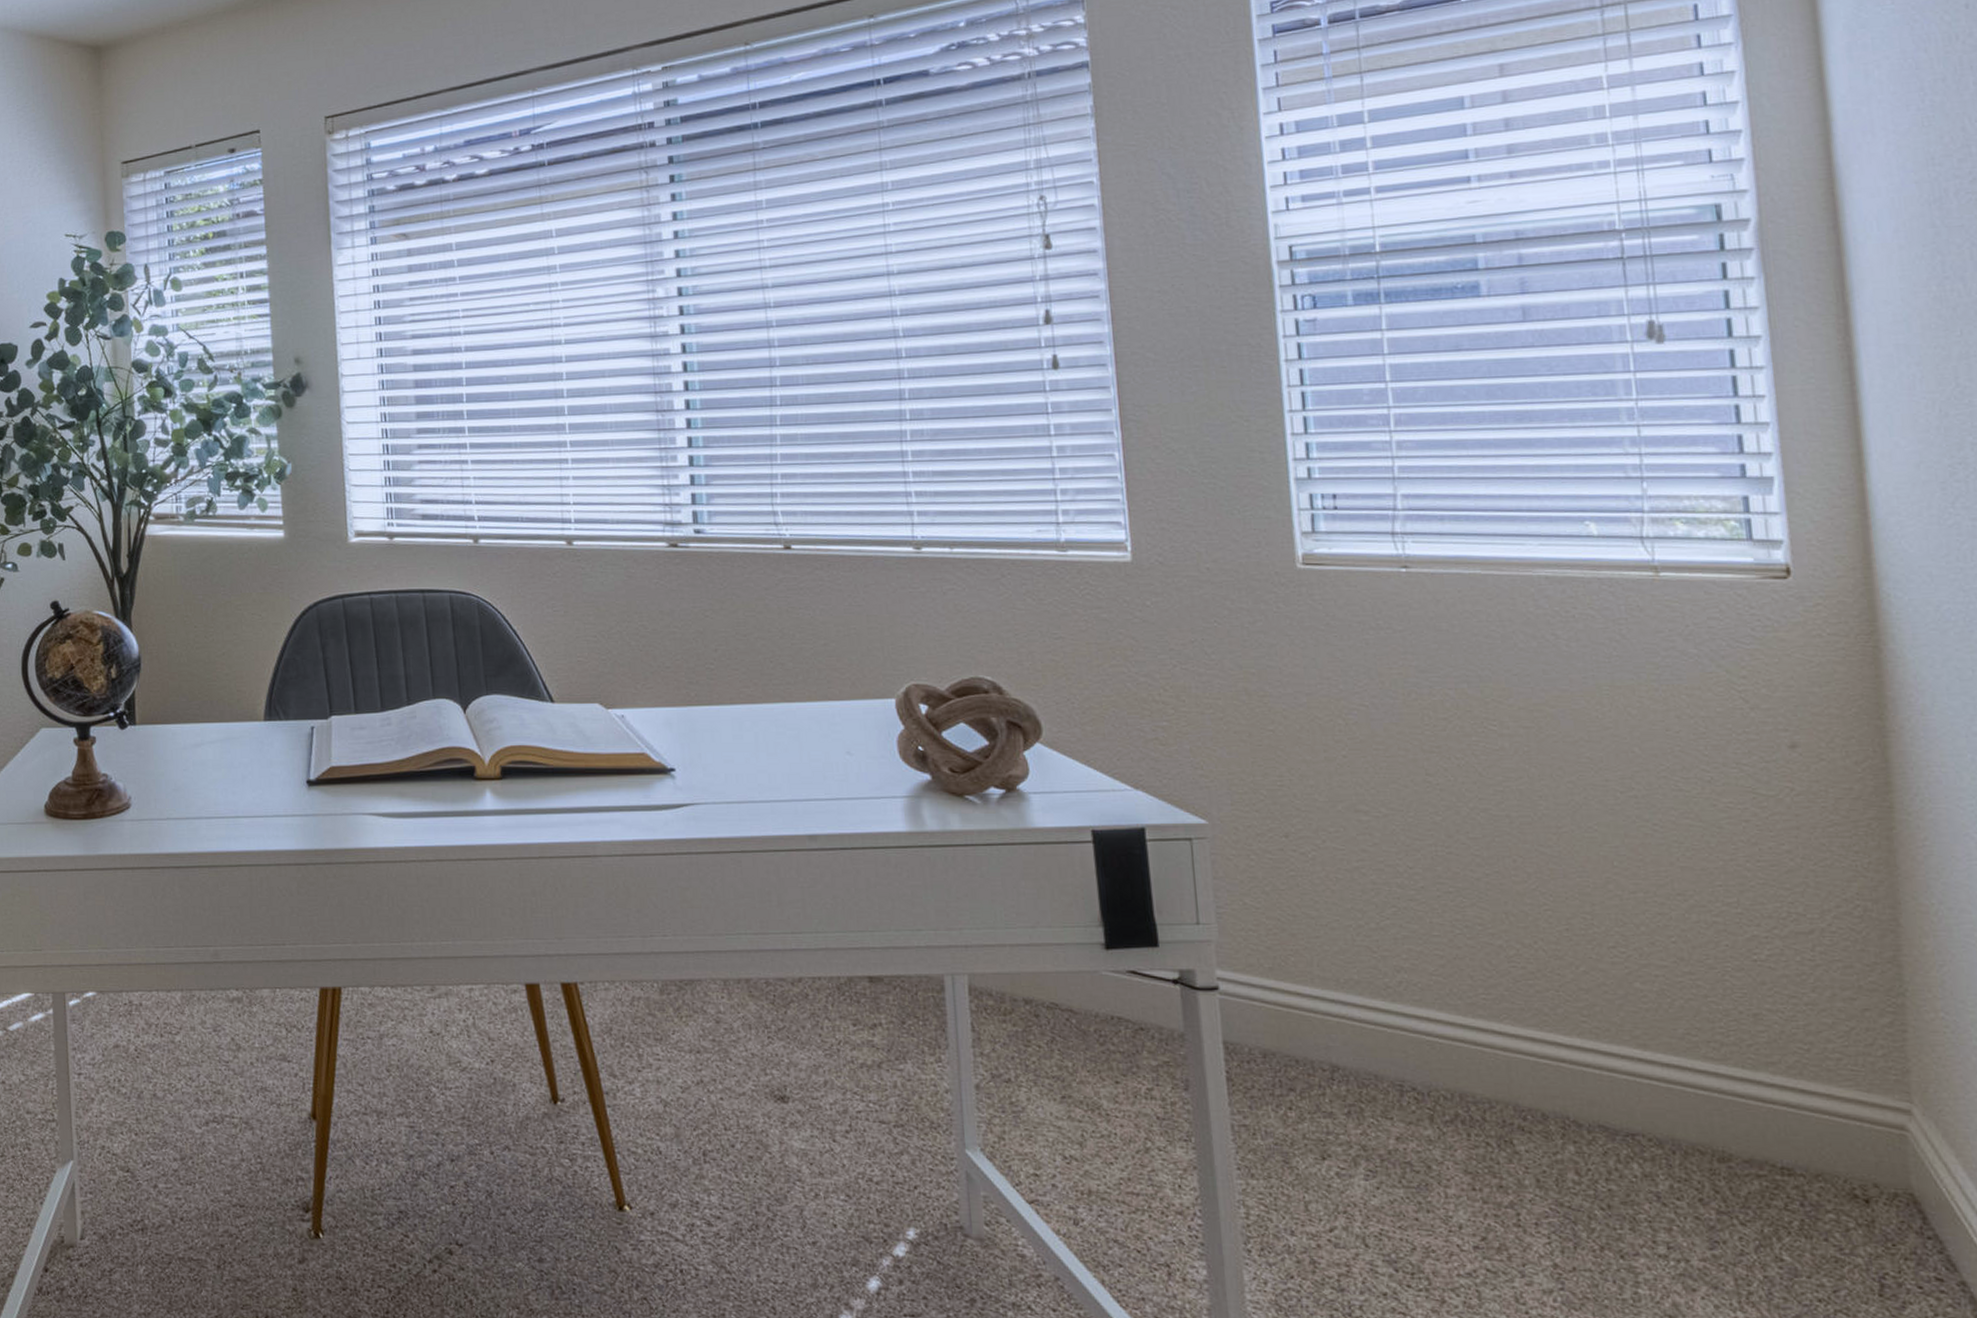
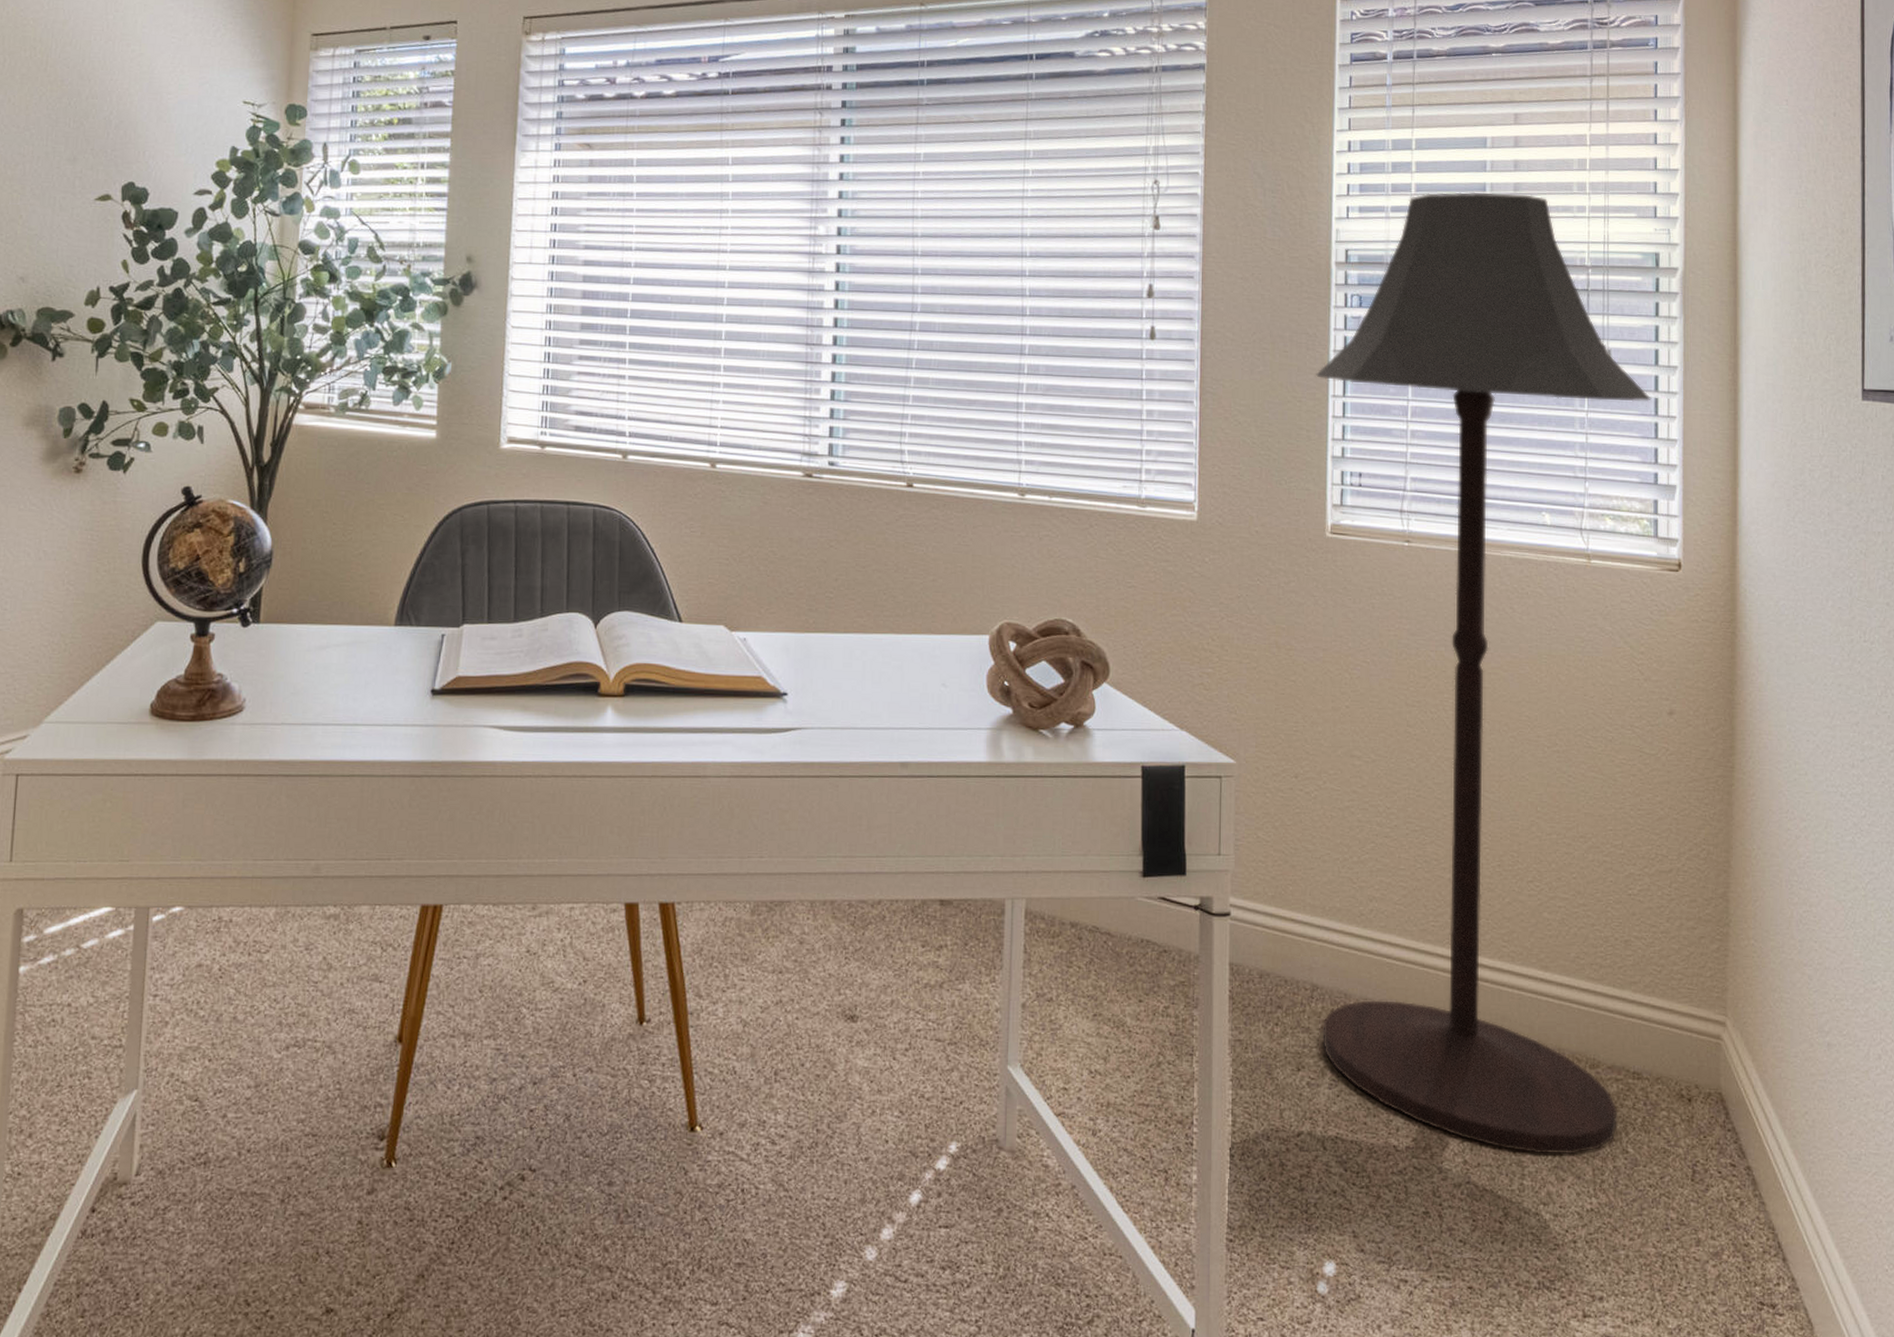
floor lamp: none [1265,155,1765,1261] -> present [1316,192,1652,1155]

